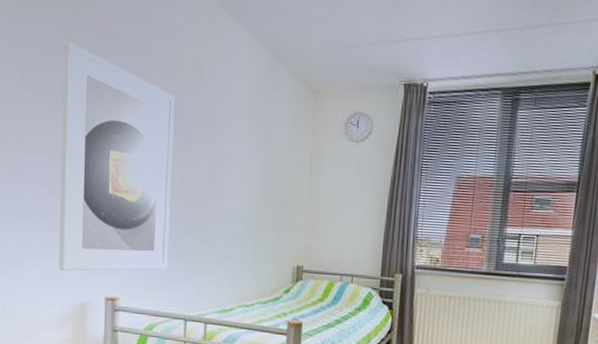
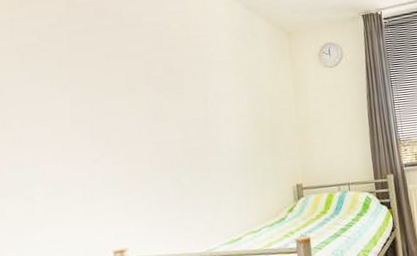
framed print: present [58,41,175,271] -> none [60,24,173,233]

